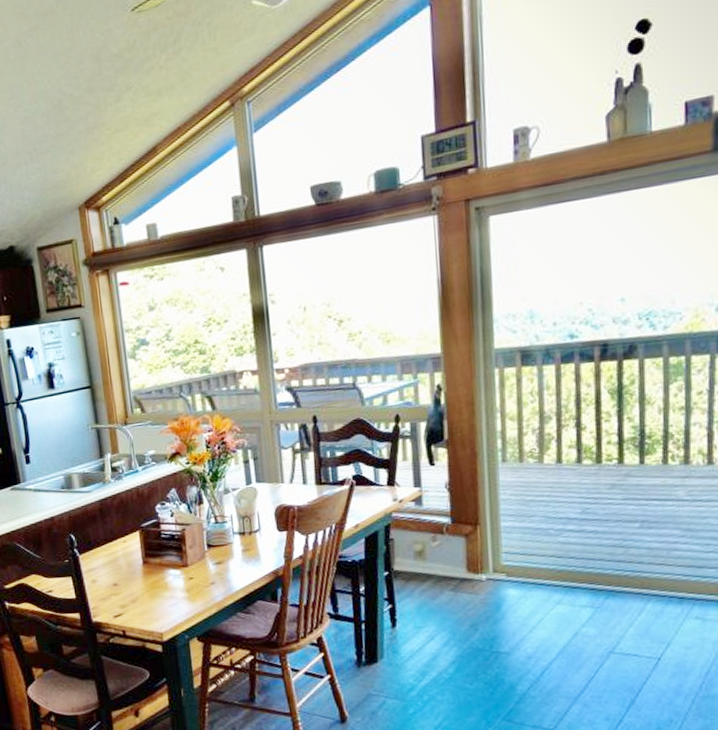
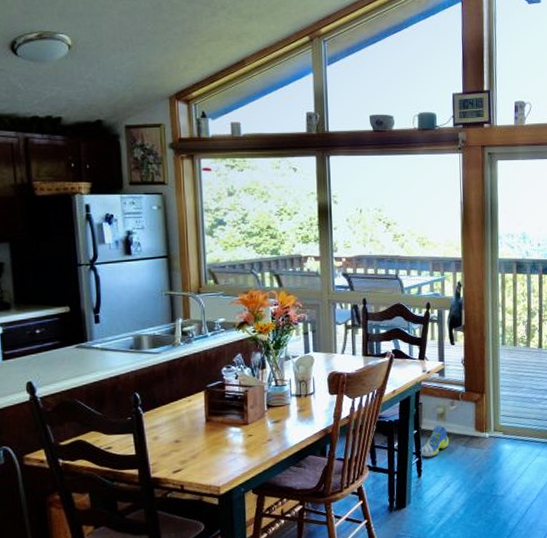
sneaker: none [393,566,431,604] -> present [420,425,449,457]

